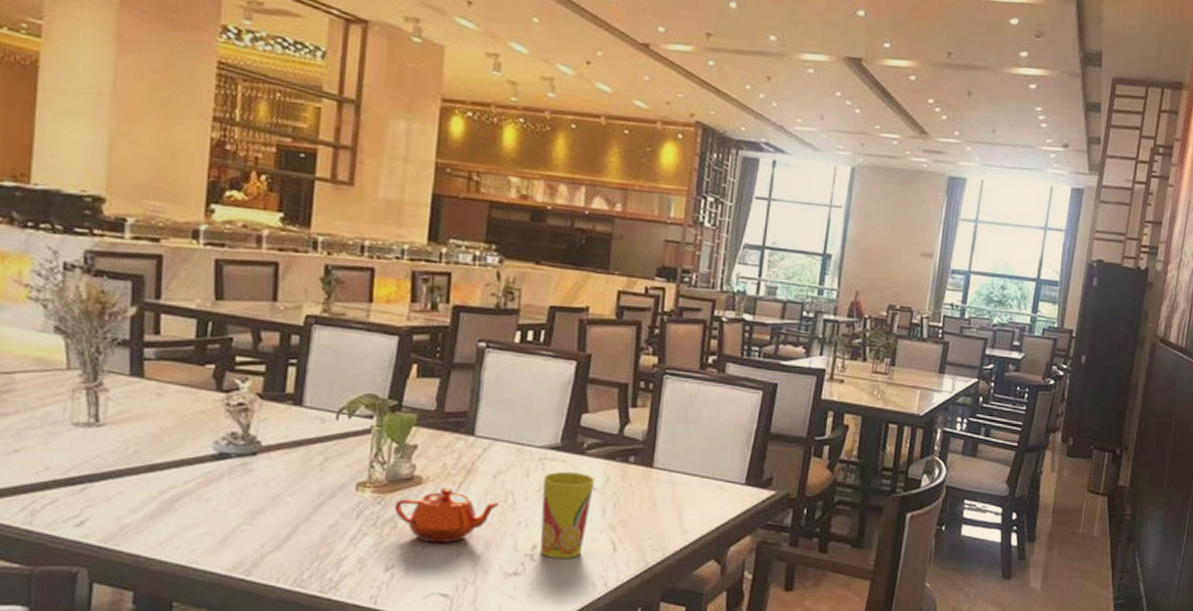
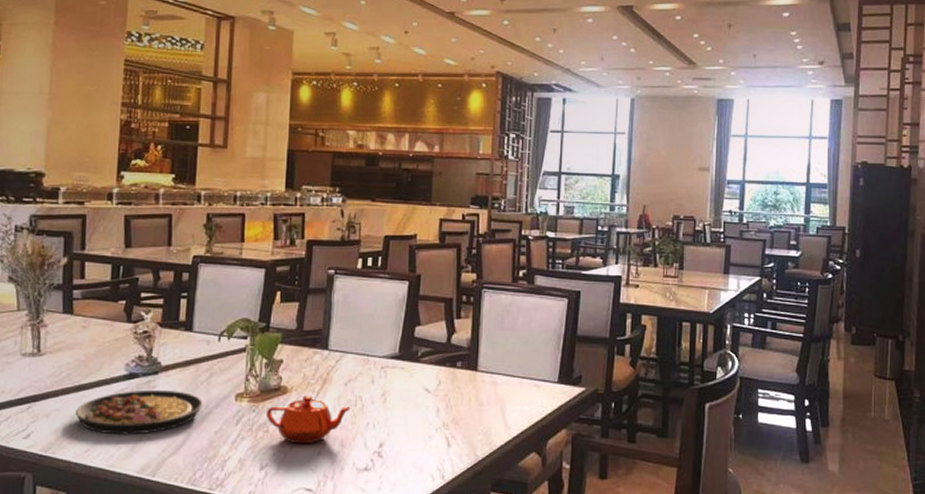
plate: none [147,473,314,526] -> present [76,389,203,435]
cup: present [539,471,594,559] -> none [385,377,428,455]

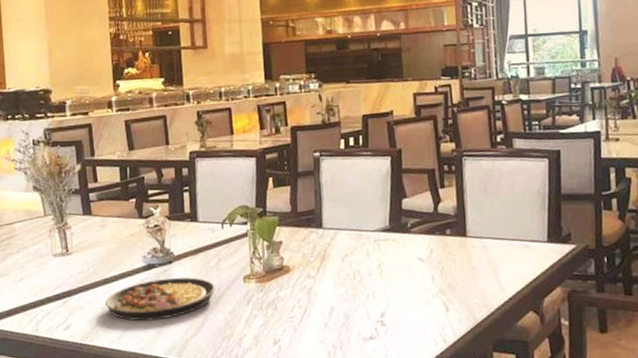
teapot: present [265,395,351,445] -> none [272,272,351,319]

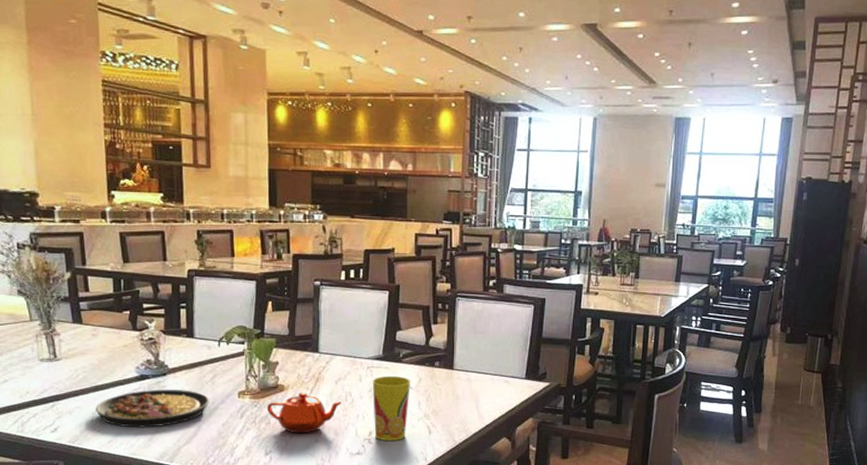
teapot: none [272,272,351,319] -> present [266,392,342,434]
cup: none [380,248,422,323] -> present [372,375,410,442]

